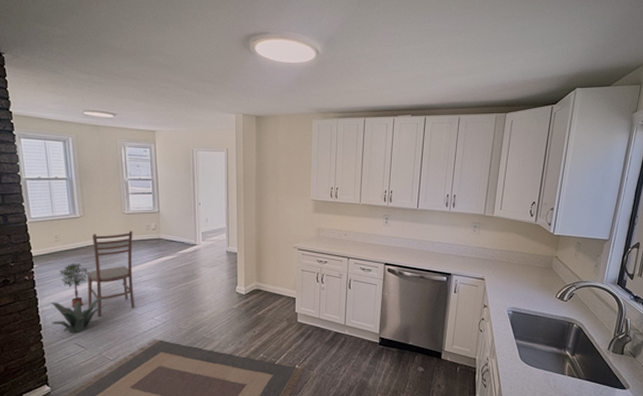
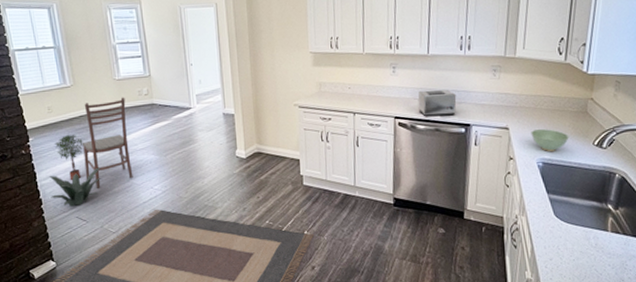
toaster: none [406,241,441,265] -> present [417,89,457,117]
bowl: none [503,282,536,302] -> present [531,129,569,152]

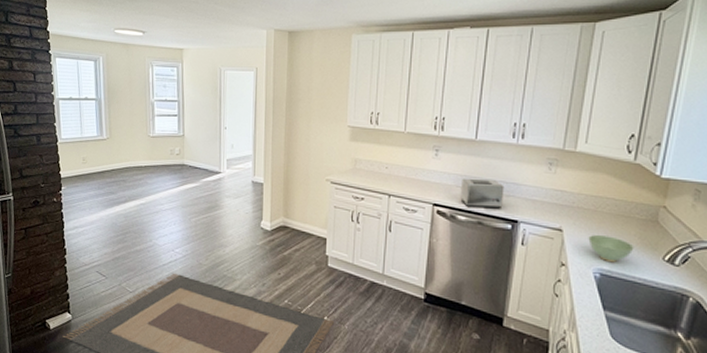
plant: present [49,167,102,207] -> none [75,223,126,261]
potted tree: present [55,135,83,180] -> none [85,187,112,233]
dining chair: present [82,97,133,190] -> none [110,154,157,246]

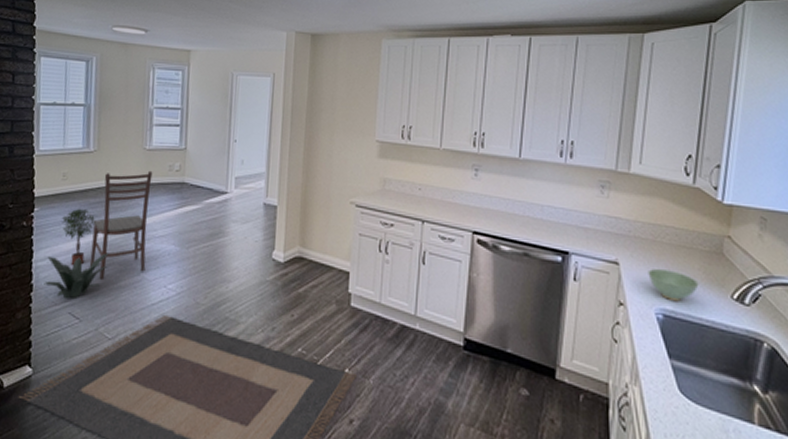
plant: none [75,223,126,261] -> present [43,252,109,299]
potted tree: none [85,187,112,233] -> present [62,209,95,265]
dining chair: none [110,154,157,246] -> present [89,170,153,281]
toaster: present [460,178,504,209] -> none [503,202,553,238]

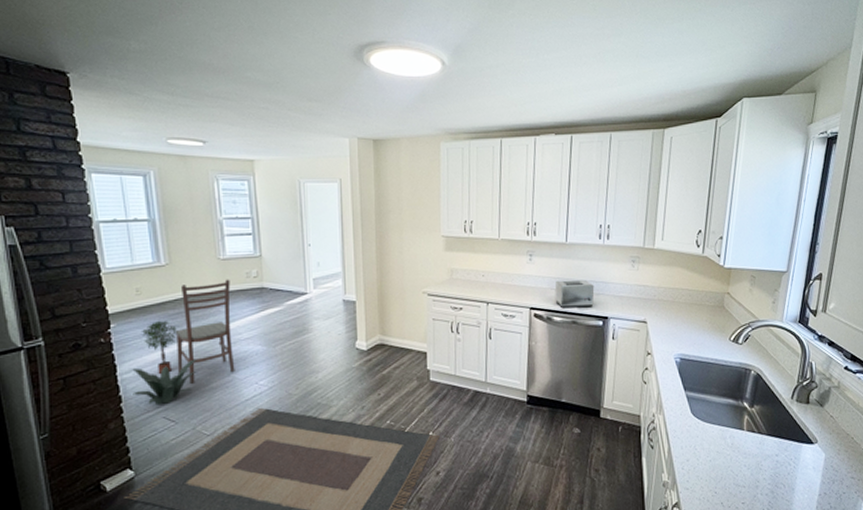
toaster: none [503,202,553,238] -> present [554,279,595,309]
bowl: present [648,269,699,302] -> none [668,323,706,348]

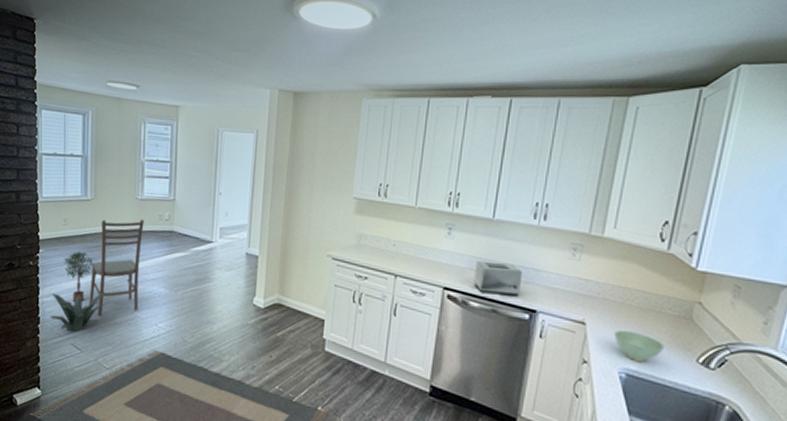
bowl: none [668,323,706,348] -> present [614,330,665,363]

